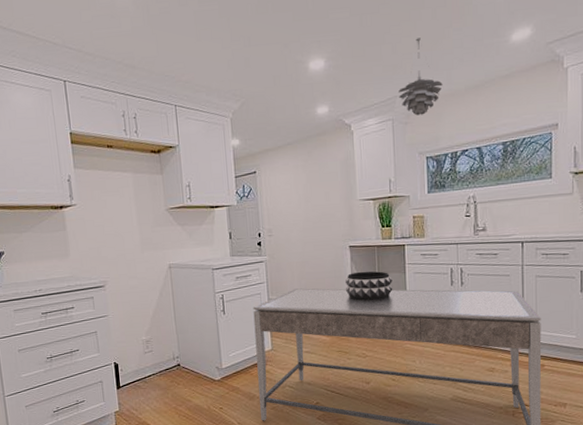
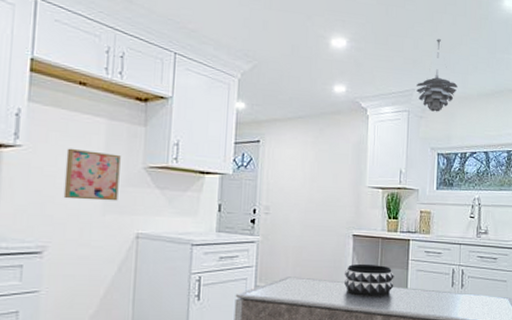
wall art: none [107,201,151,243] -> present [63,148,121,201]

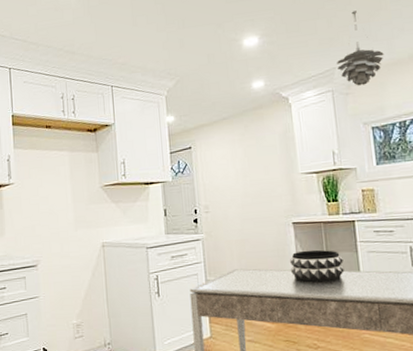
wall art: present [63,148,121,201] -> none [44,179,85,221]

